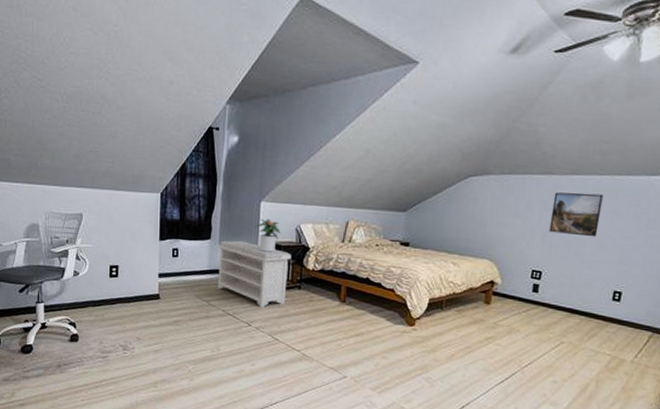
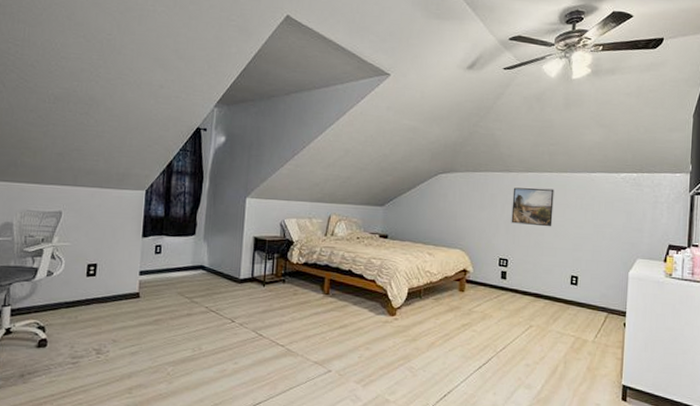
bench: present [217,240,292,308] -> none [200,236,276,303]
potted plant: present [255,219,280,252] -> none [240,214,265,247]

